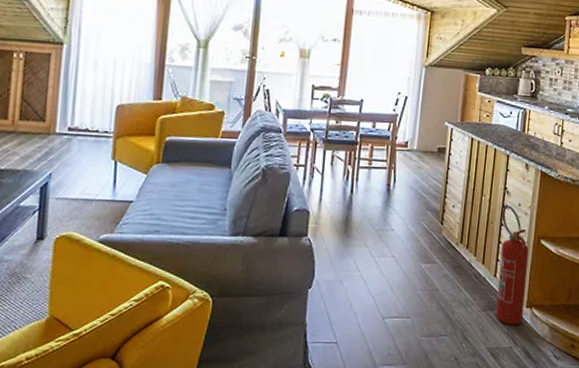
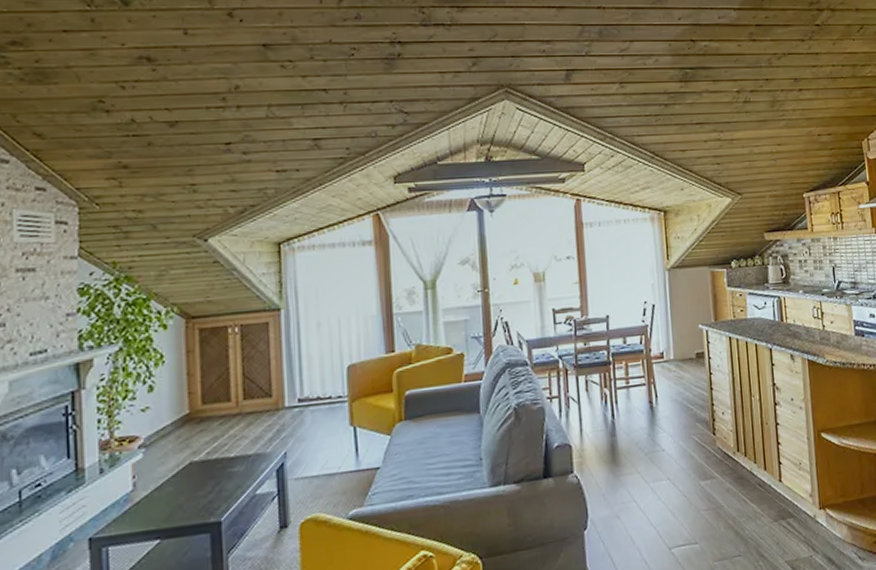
fire extinguisher: present [495,206,529,325] -> none [775,402,818,532]

